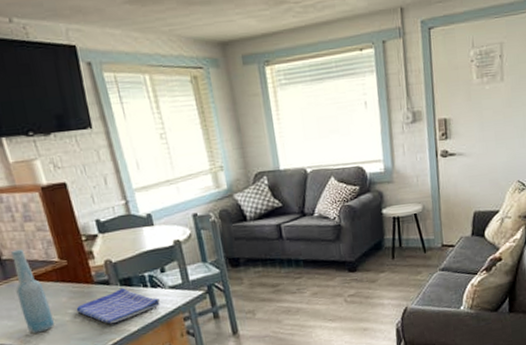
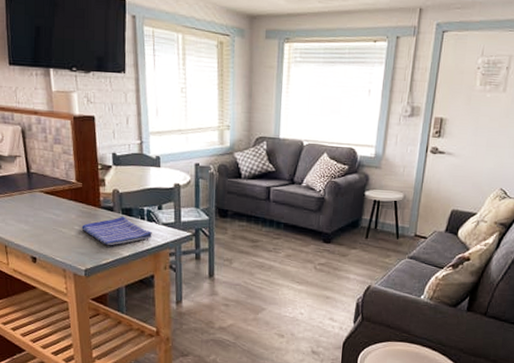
bottle: present [11,249,55,334] -> none [36,166,62,241]

